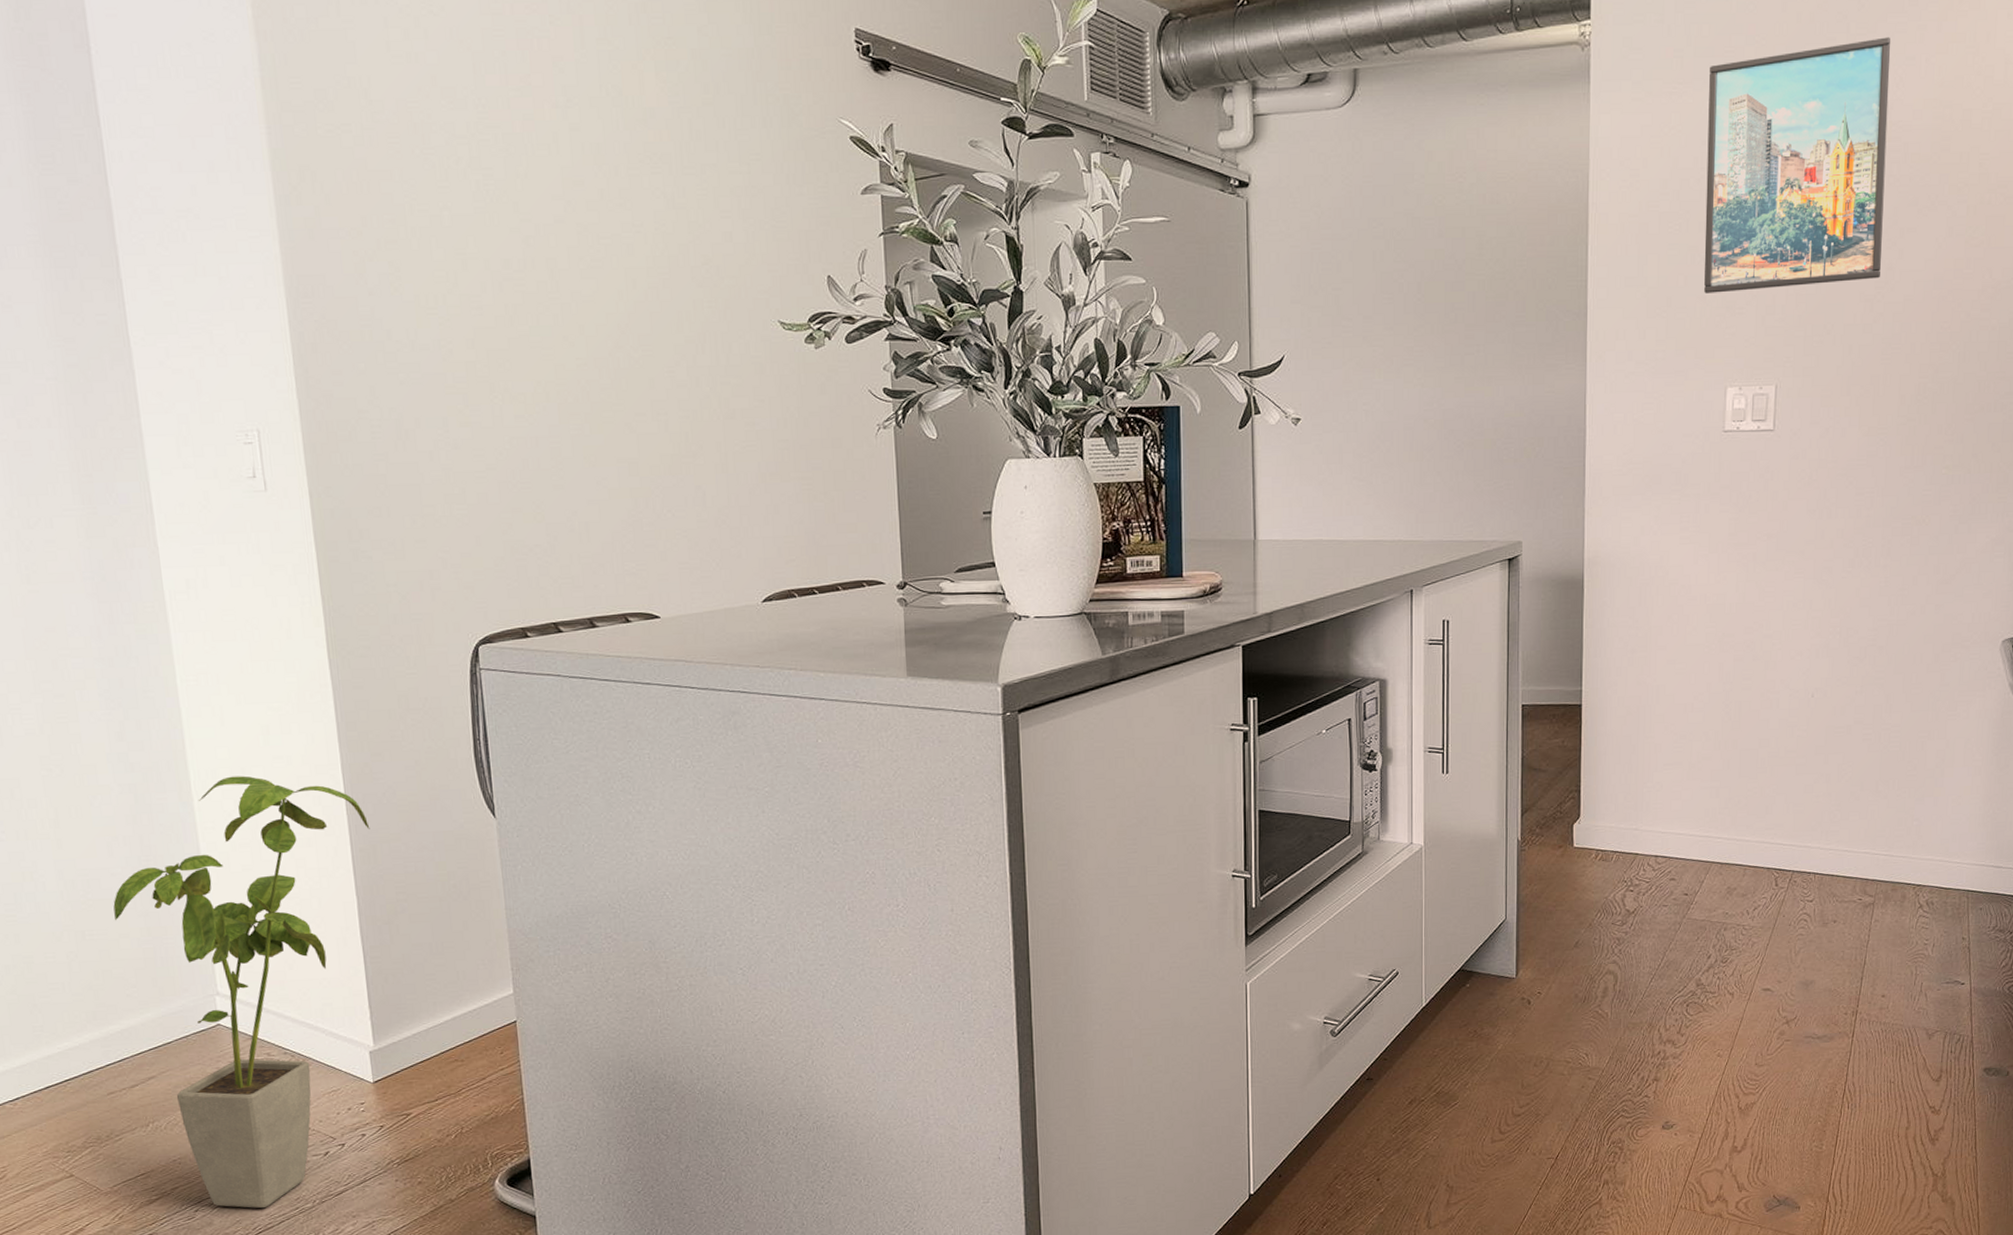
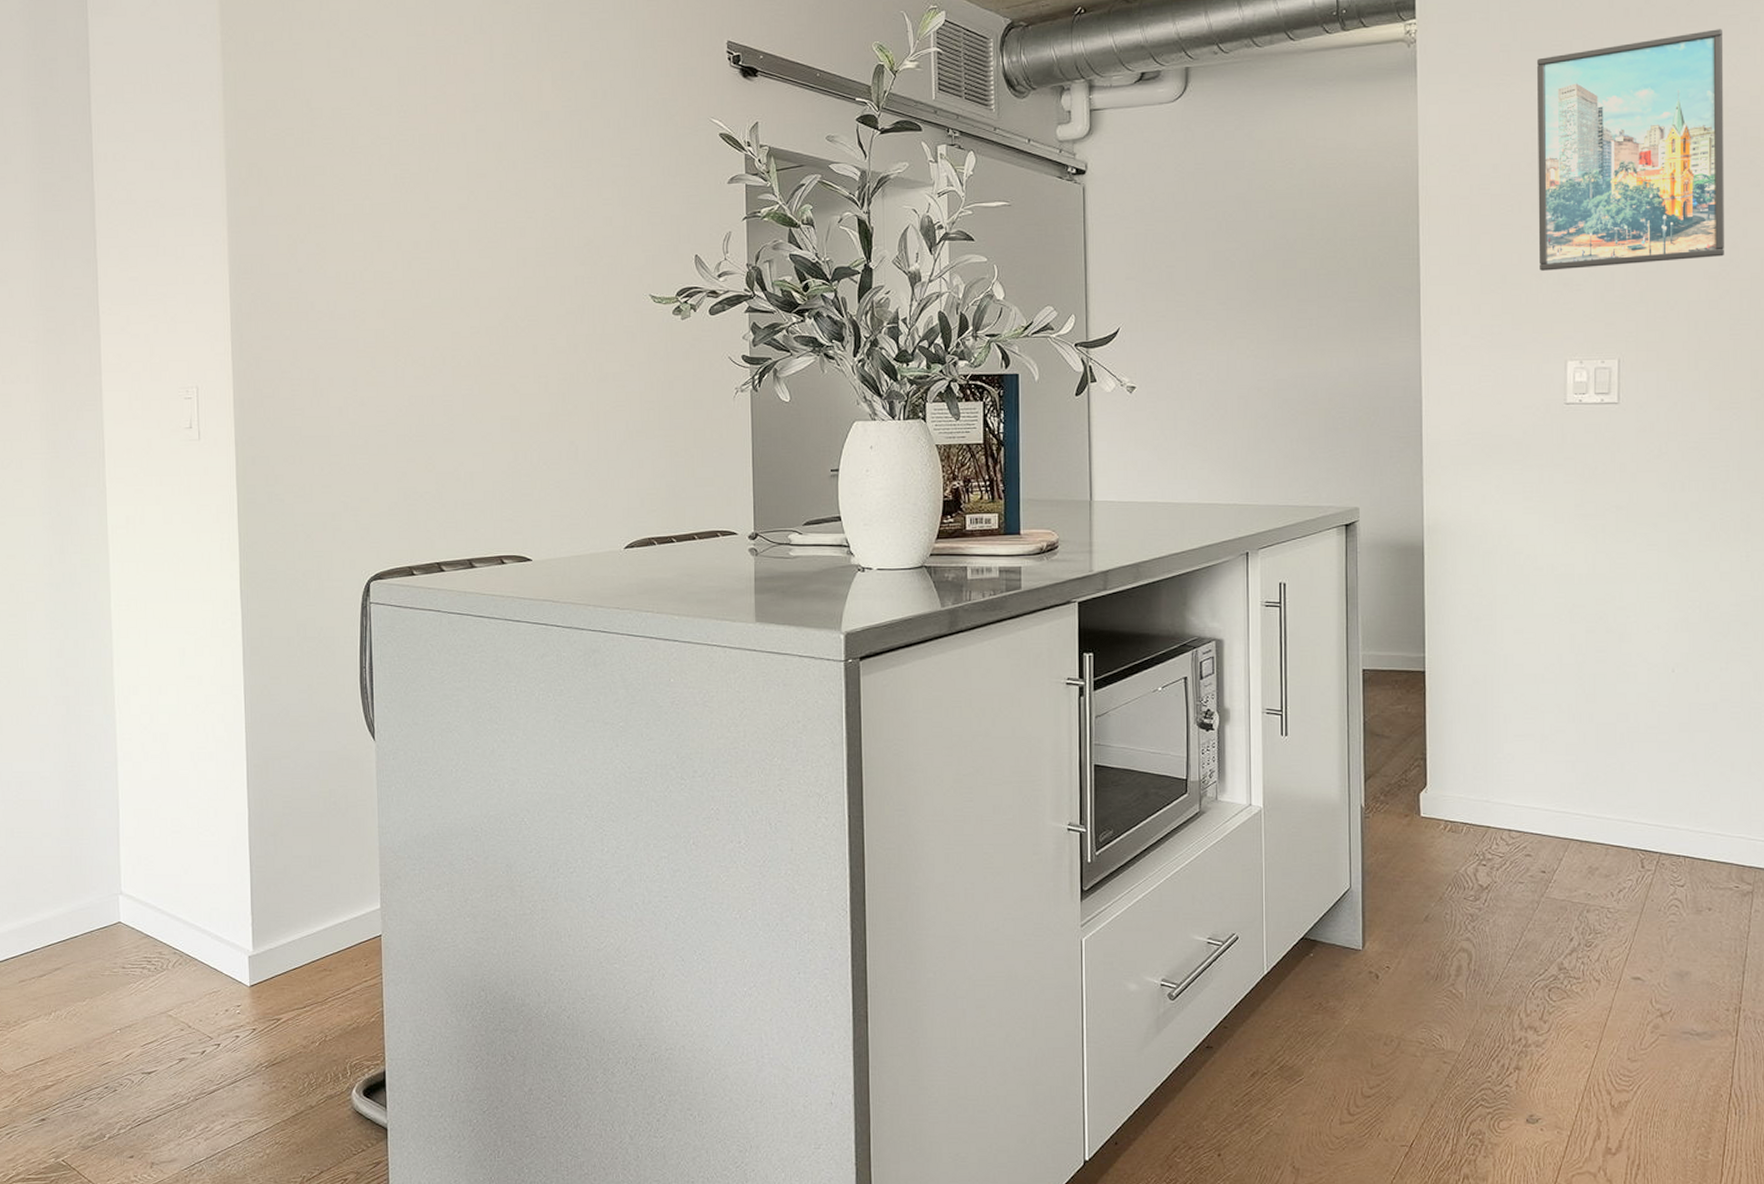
house plant: present [113,776,370,1209] -> none [40,693,264,1102]

